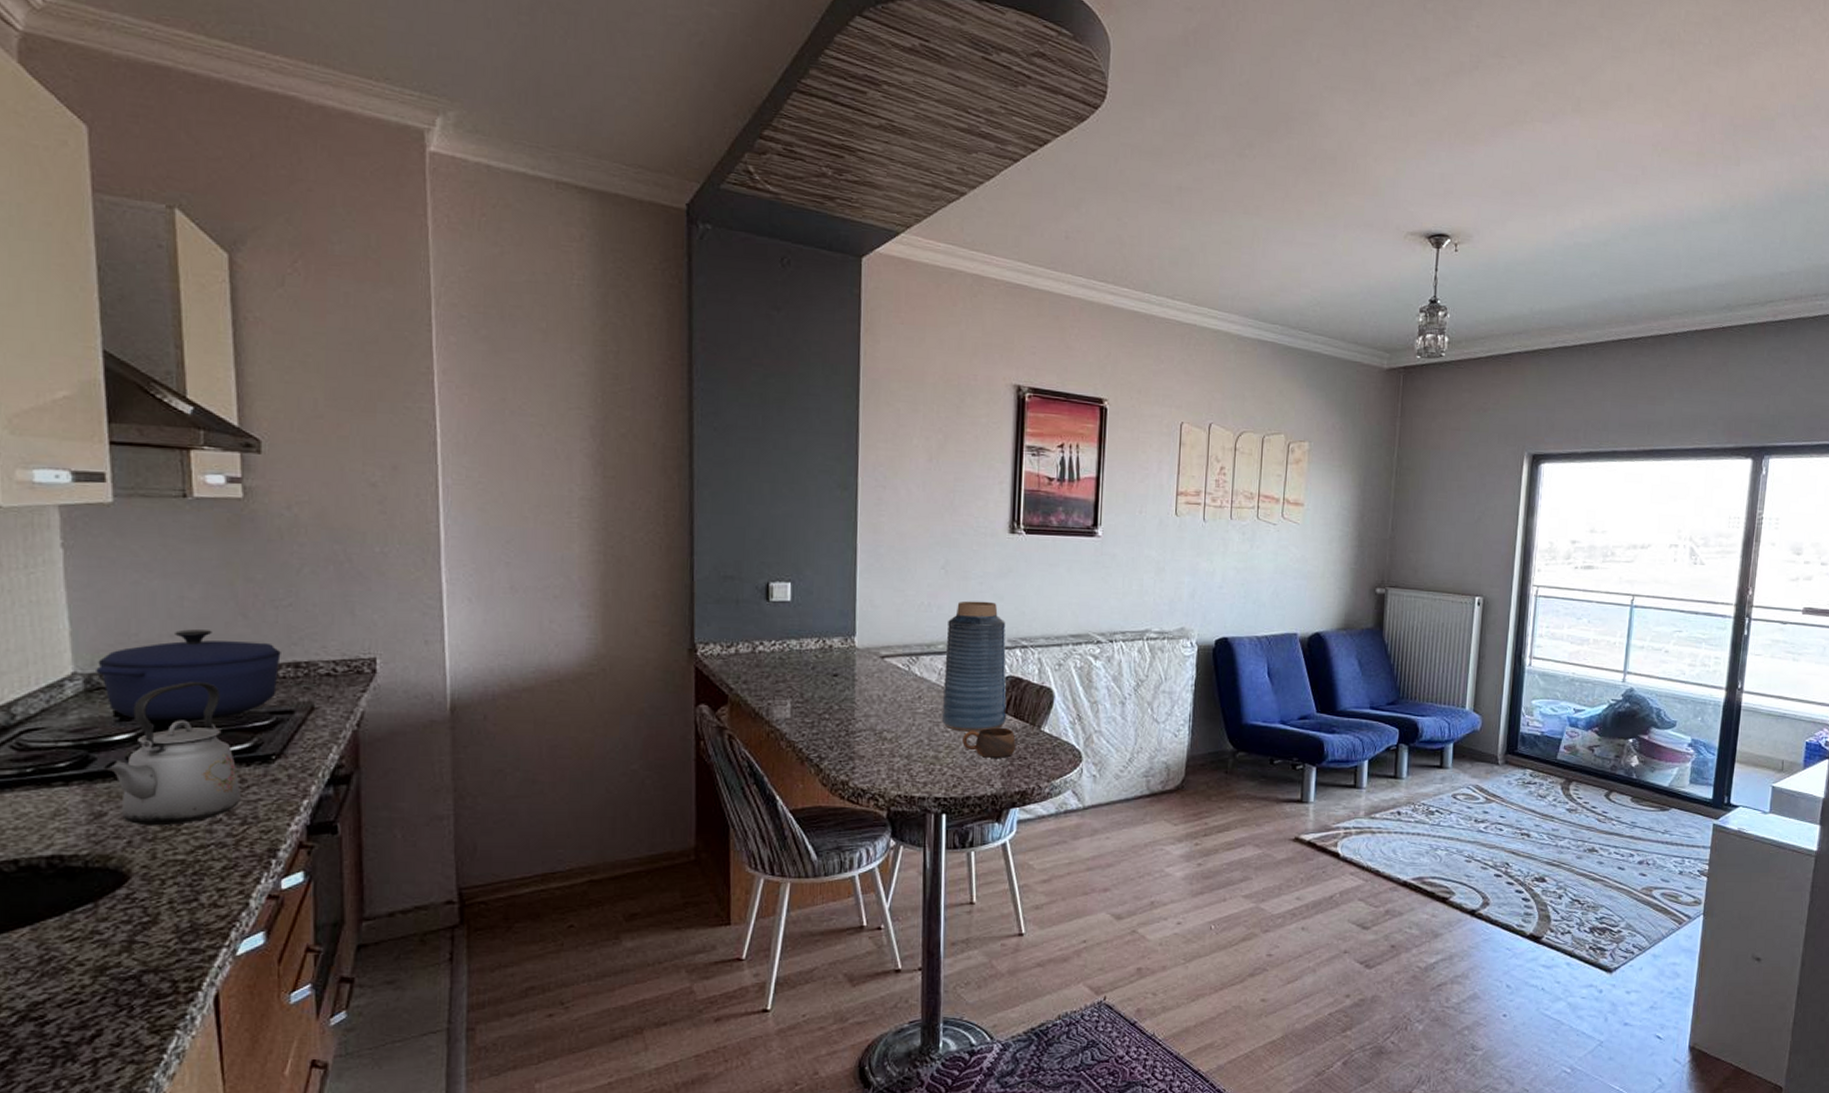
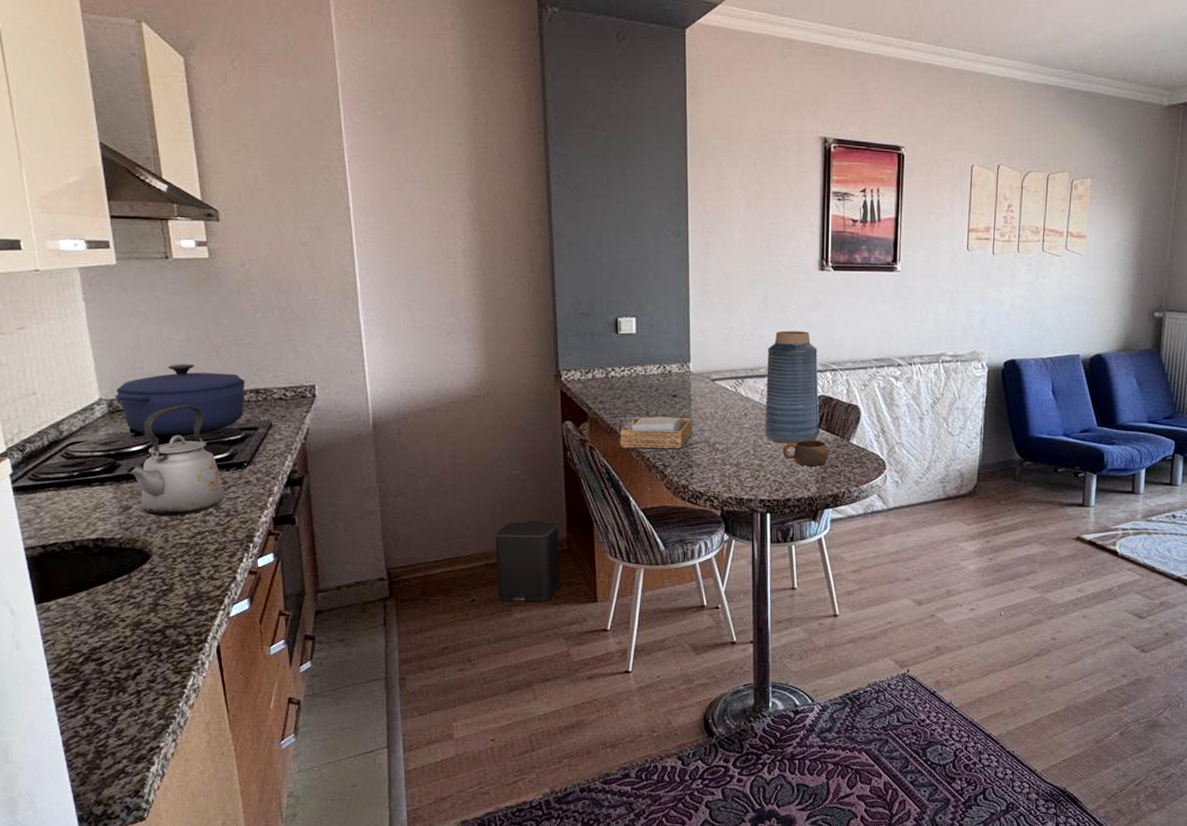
pedal bin: none [603,825,685,927] -> present [495,520,560,602]
napkin holder: none [766,699,857,739] -> present [620,417,693,450]

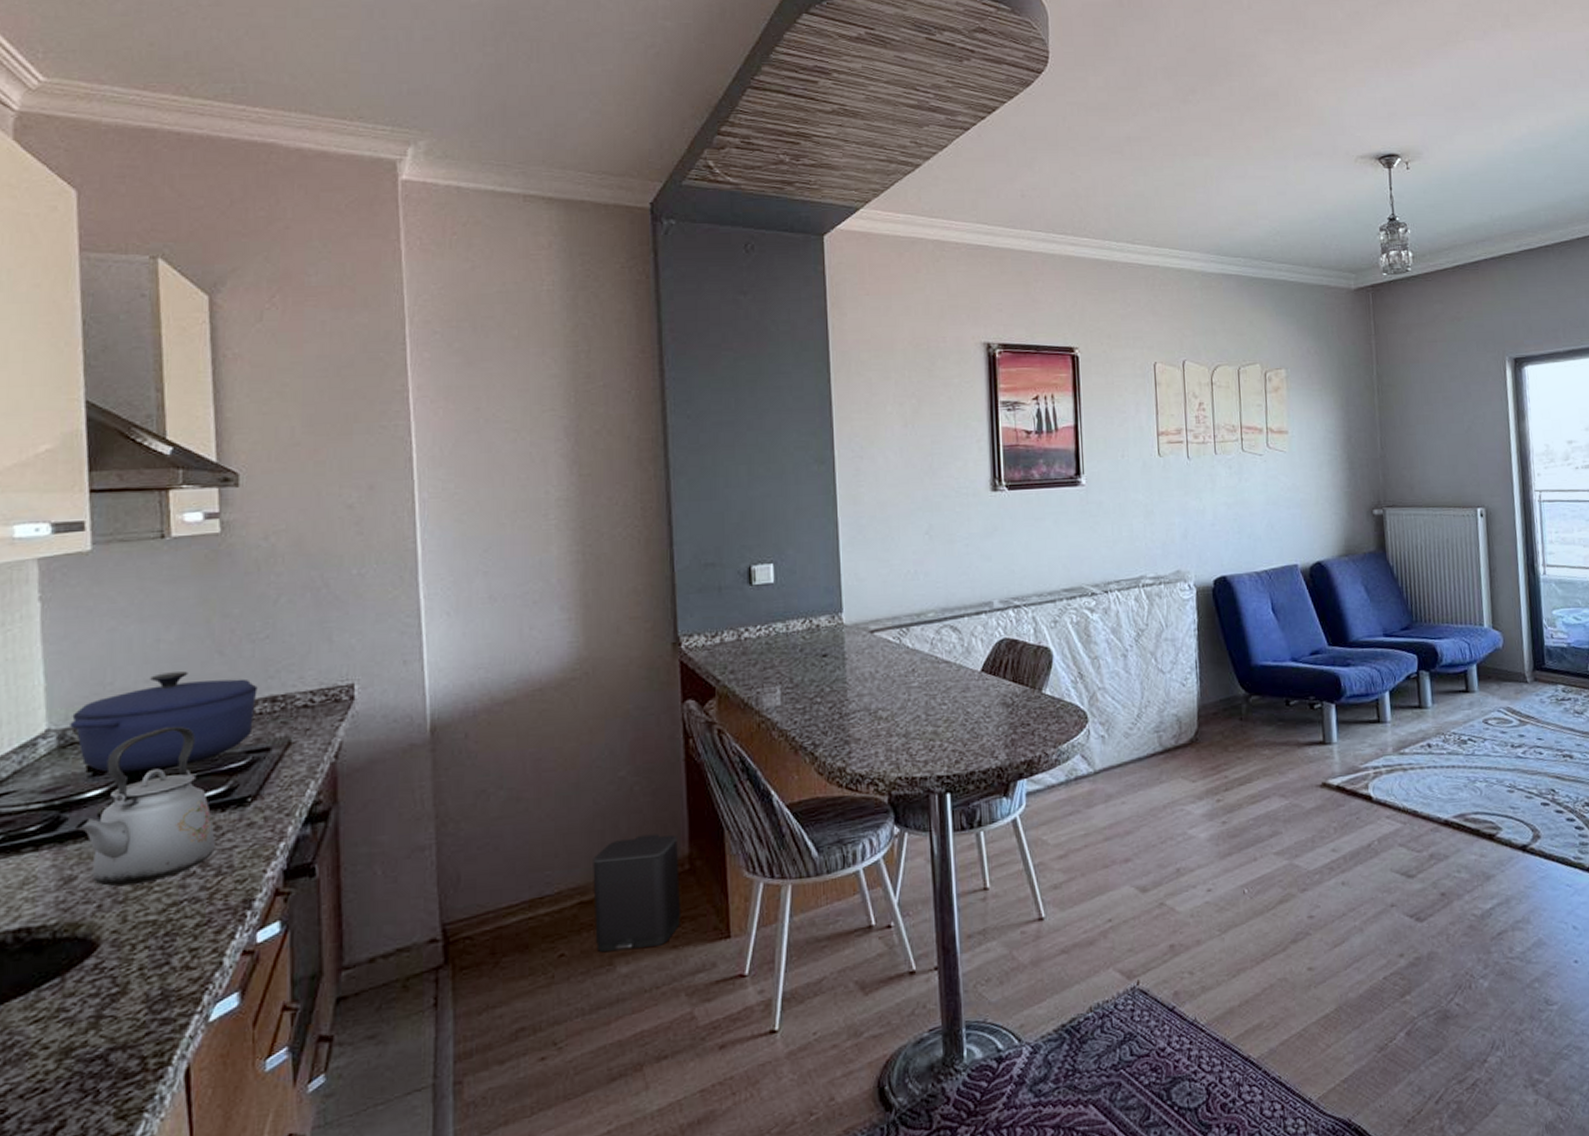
napkin holder: present [620,417,693,450] -> none [757,681,849,728]
vase: present [764,330,820,444] -> none [936,563,1005,702]
cup: present [783,439,828,466] -> none [961,693,1017,728]

